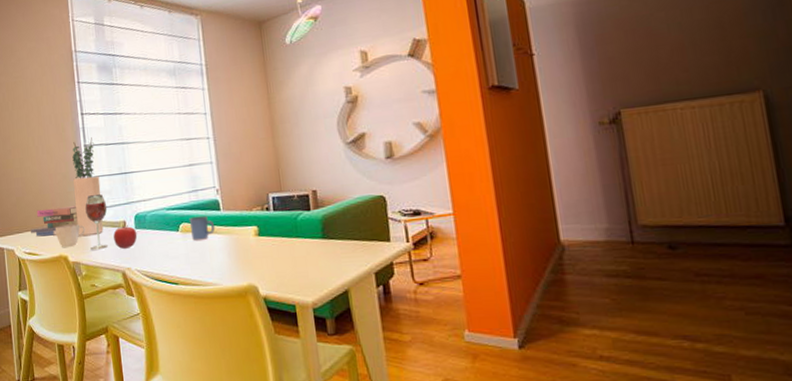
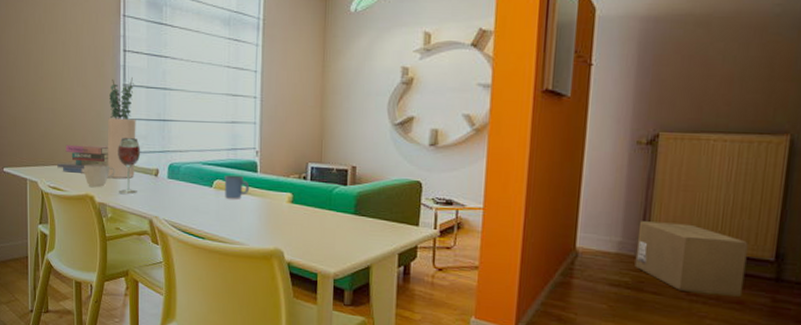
fruit: present [113,225,138,250] -> none [144,174,169,198]
box: none [622,199,759,273] -> present [635,221,749,297]

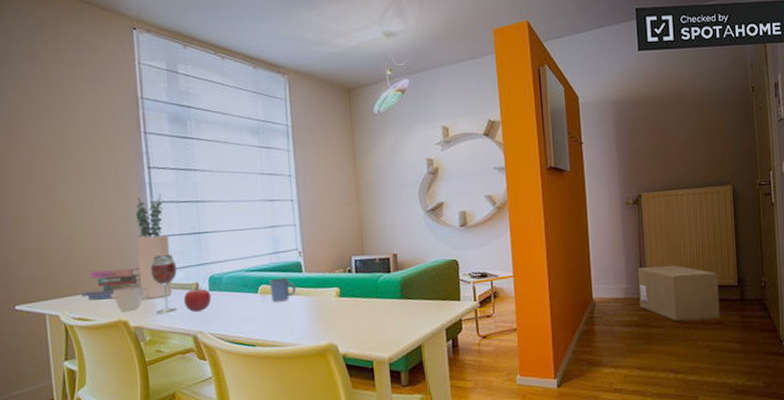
fruit: none [144,174,169,198] -> present [184,287,212,313]

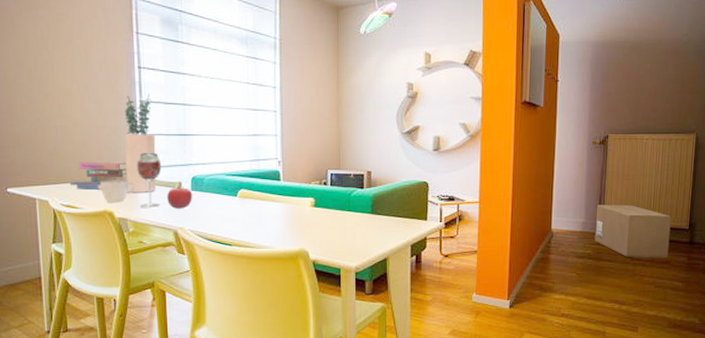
mug: present [269,277,297,304] -> none [248,184,274,208]

